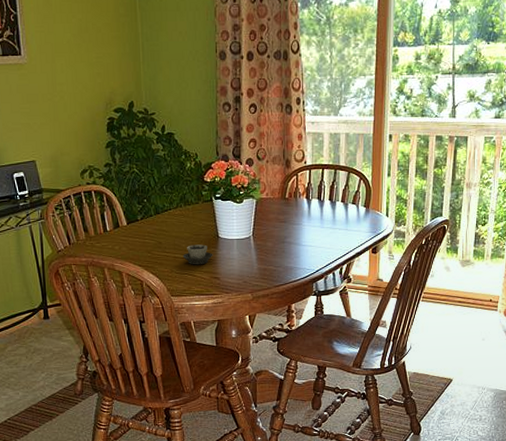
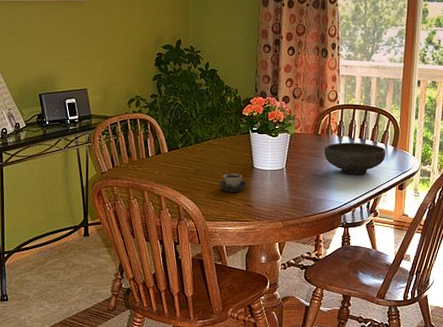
bowl: none [293,205,358,240] -> present [325,142,386,175]

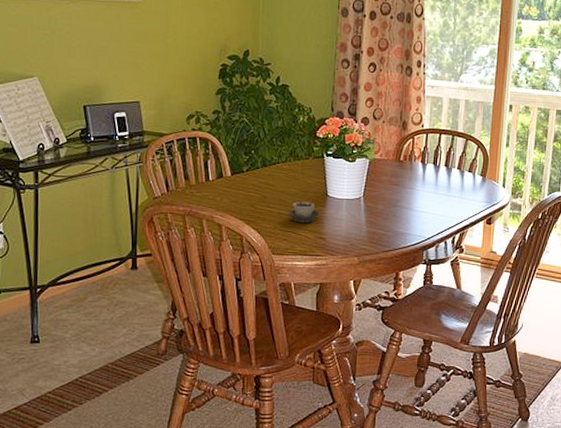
bowl: present [325,142,386,175] -> none [407,170,474,207]

